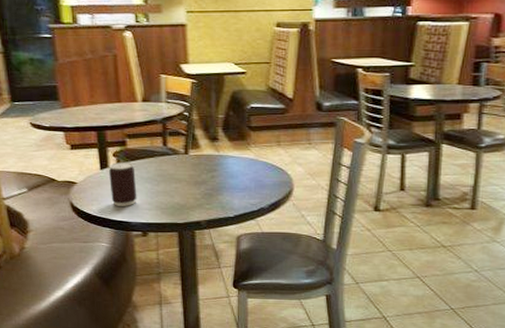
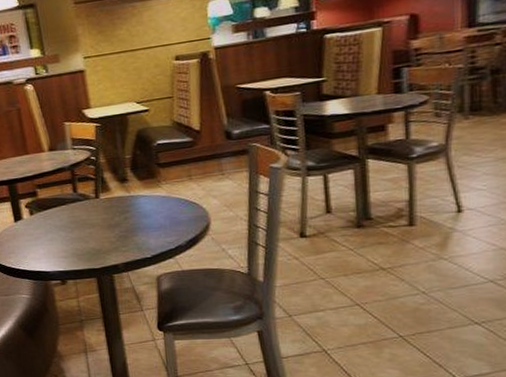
beverage can: present [109,162,137,206] -> none [23,212,53,257]

